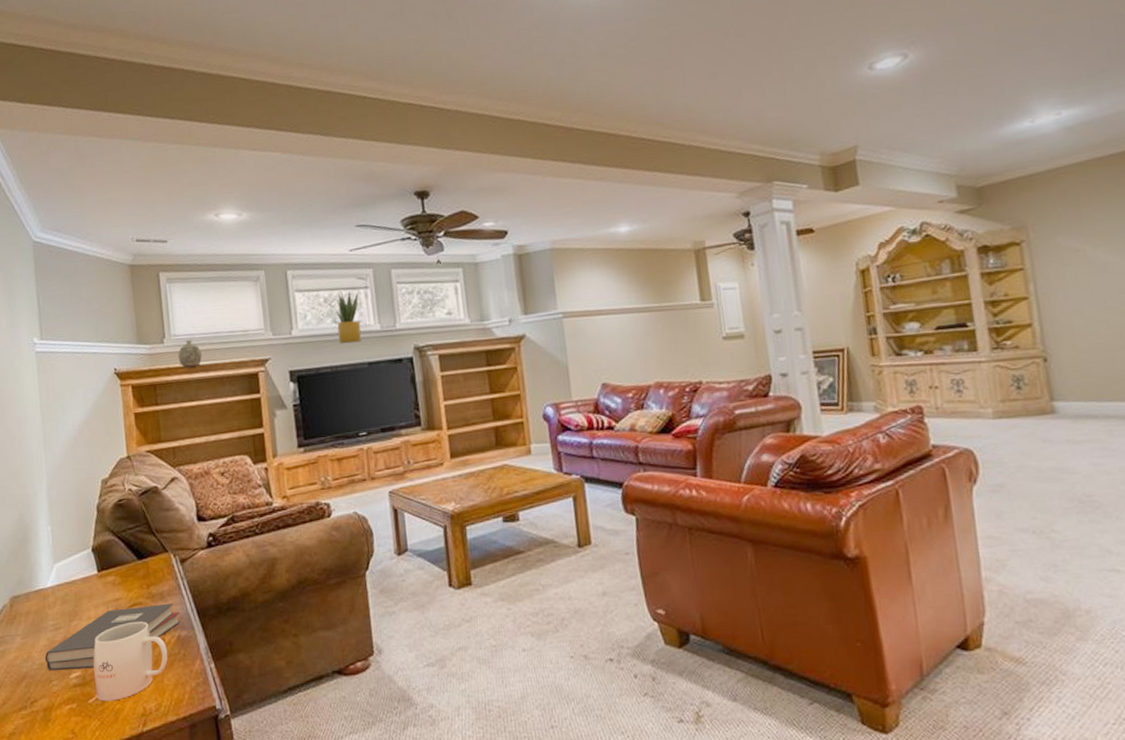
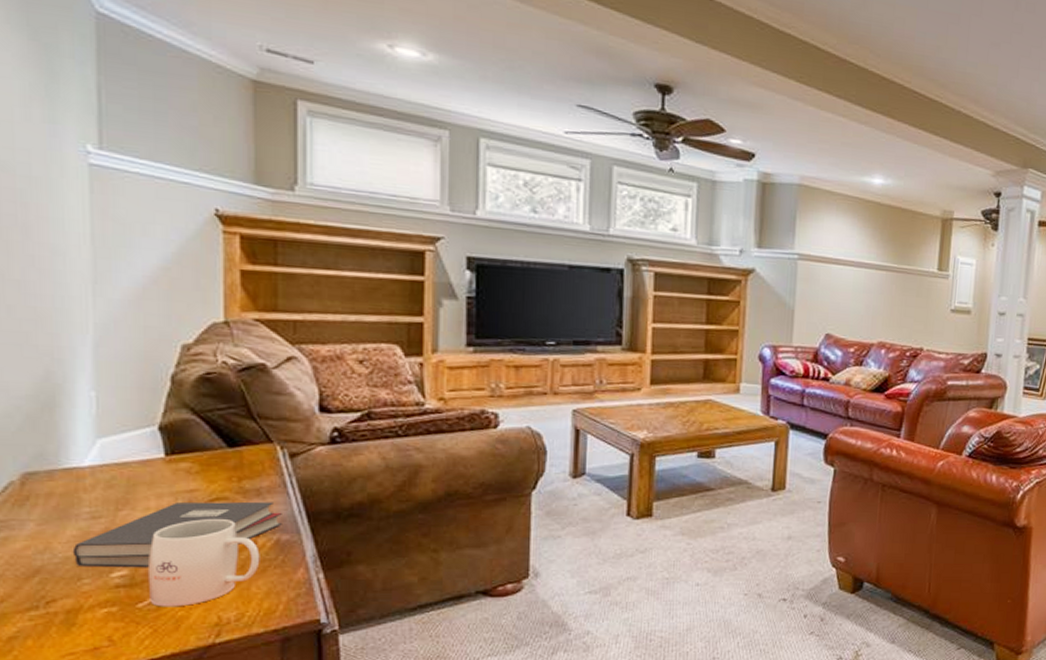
decorative vase: present [178,340,202,370] -> none [314,194,348,231]
planter: present [334,291,362,343] -> none [535,178,569,241]

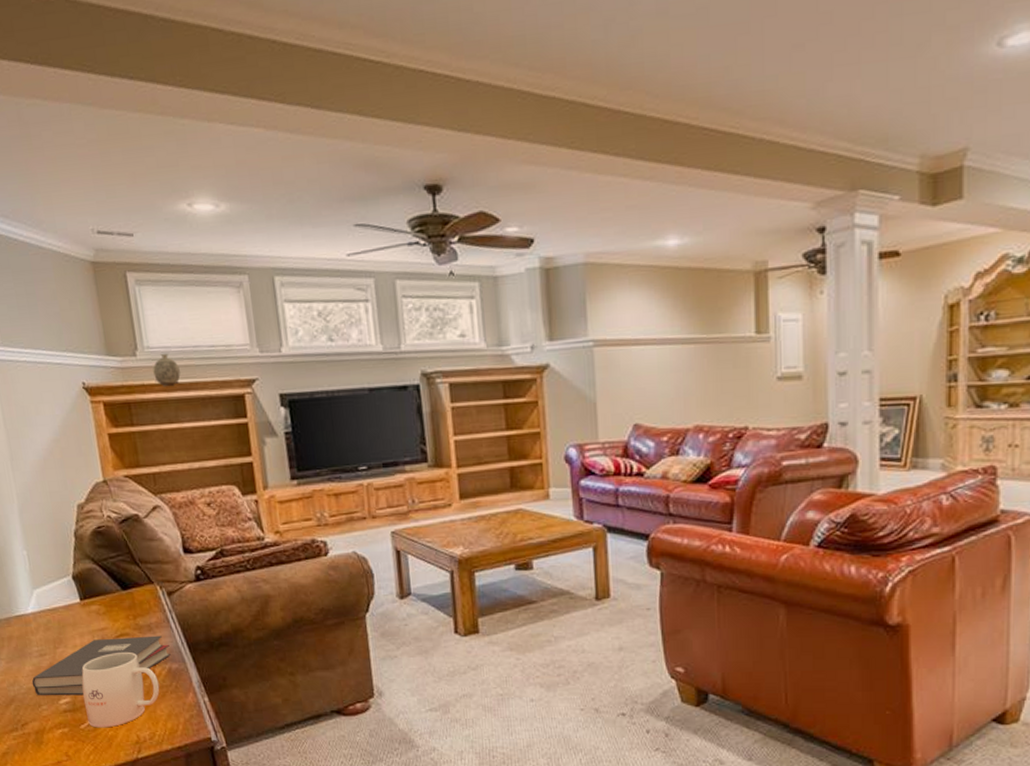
decorative vase: none [314,194,348,231] -> present [153,354,181,387]

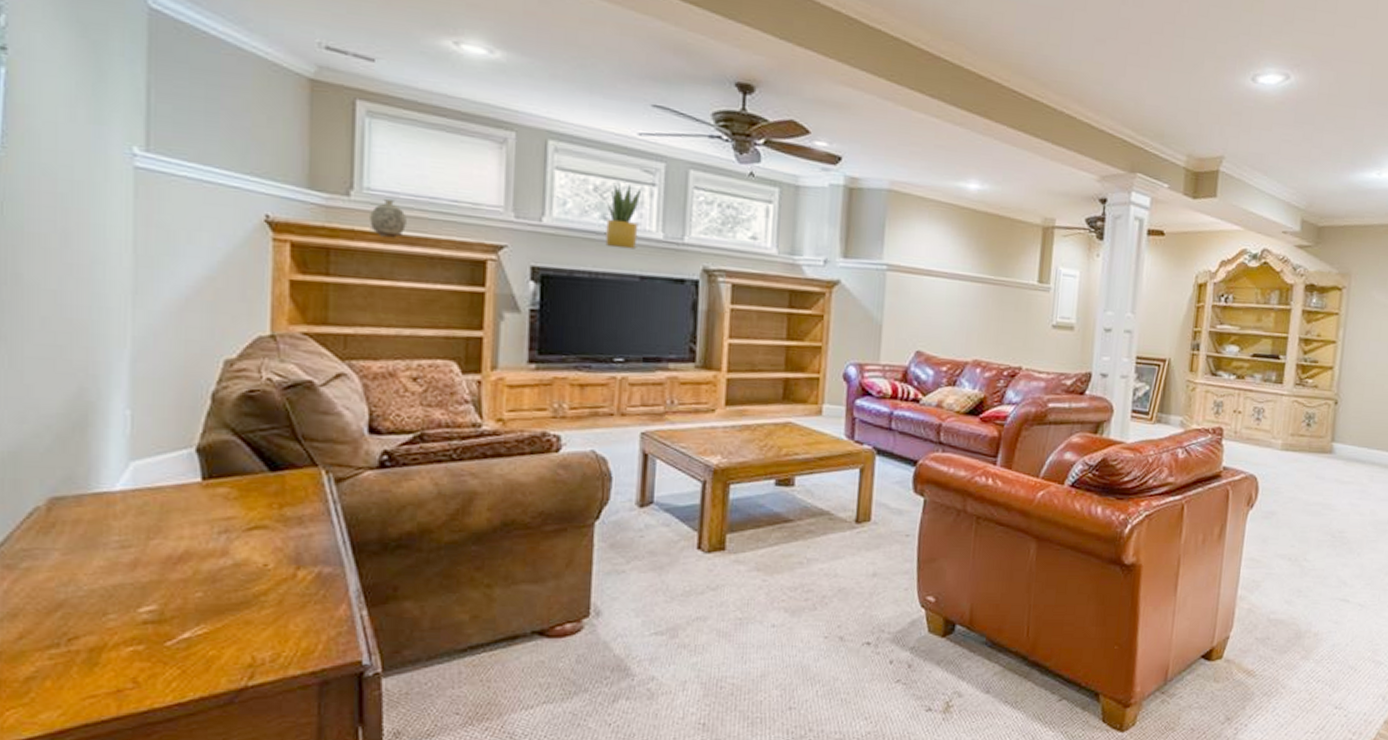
hardback book: present [31,635,171,696] -> none [99,530,325,603]
mug: present [81,651,160,728] -> none [177,548,300,646]
planter: none [330,304,361,366] -> present [605,182,642,249]

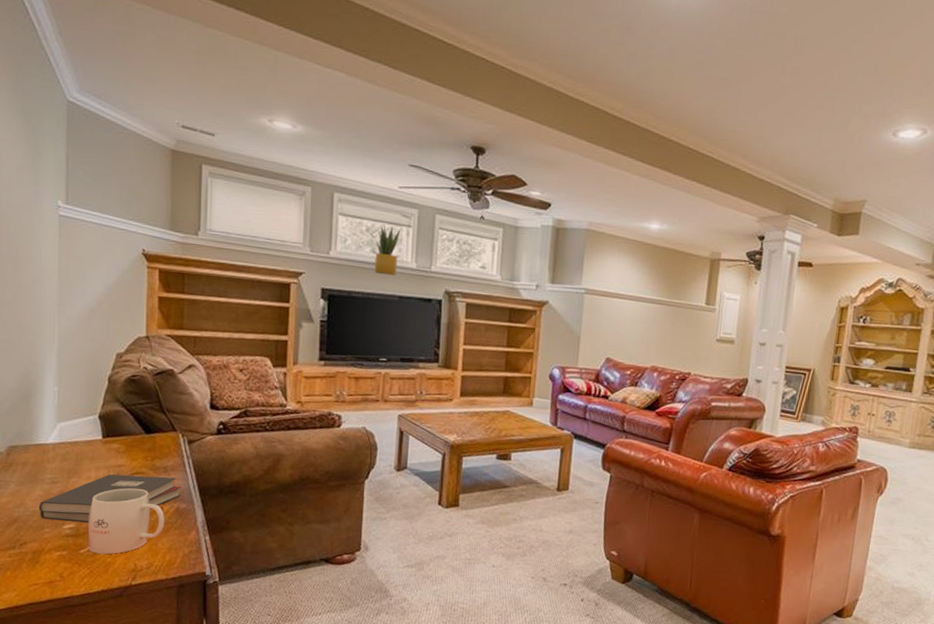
hardback book: none [99,530,325,603] -> present [39,474,181,523]
mug: none [177,548,300,646] -> present [87,487,165,555]
decorative vase: present [370,199,407,239] -> none [211,238,236,267]

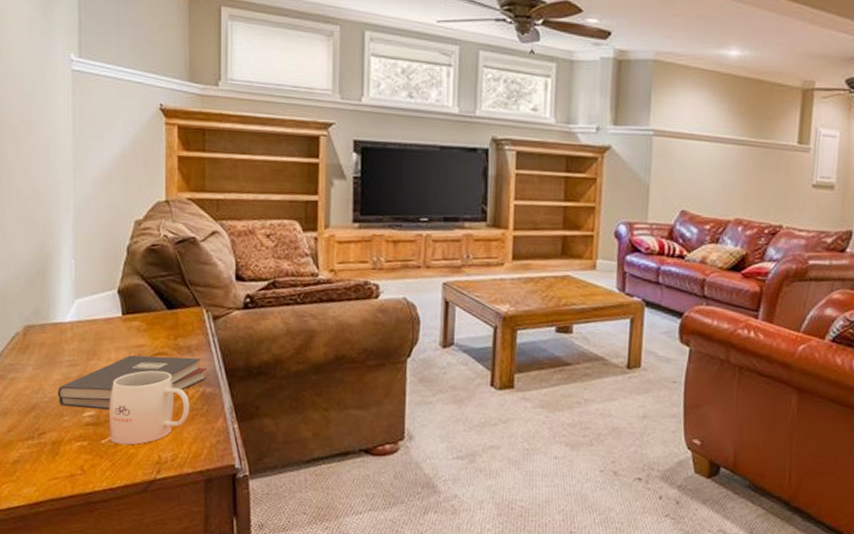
planter: present [374,225,401,276] -> none [411,65,441,123]

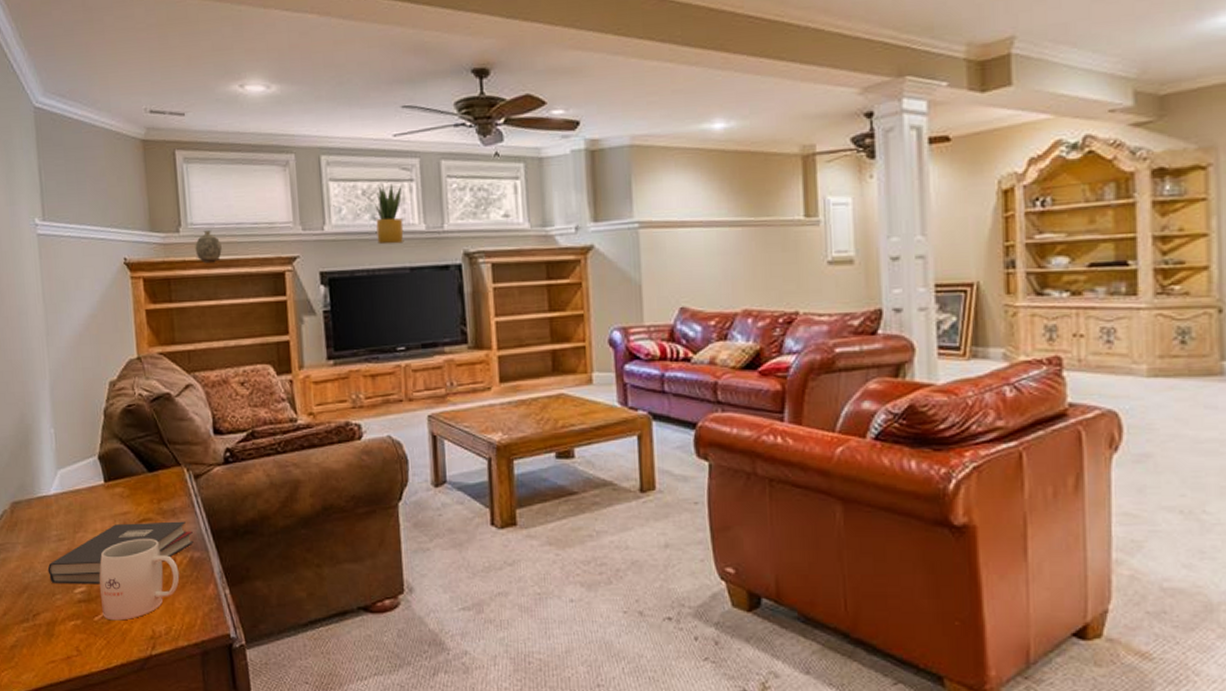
decorative vase: none [233,88,260,120] -> present [195,231,222,264]
planter: none [411,65,441,123] -> present [373,183,404,244]

